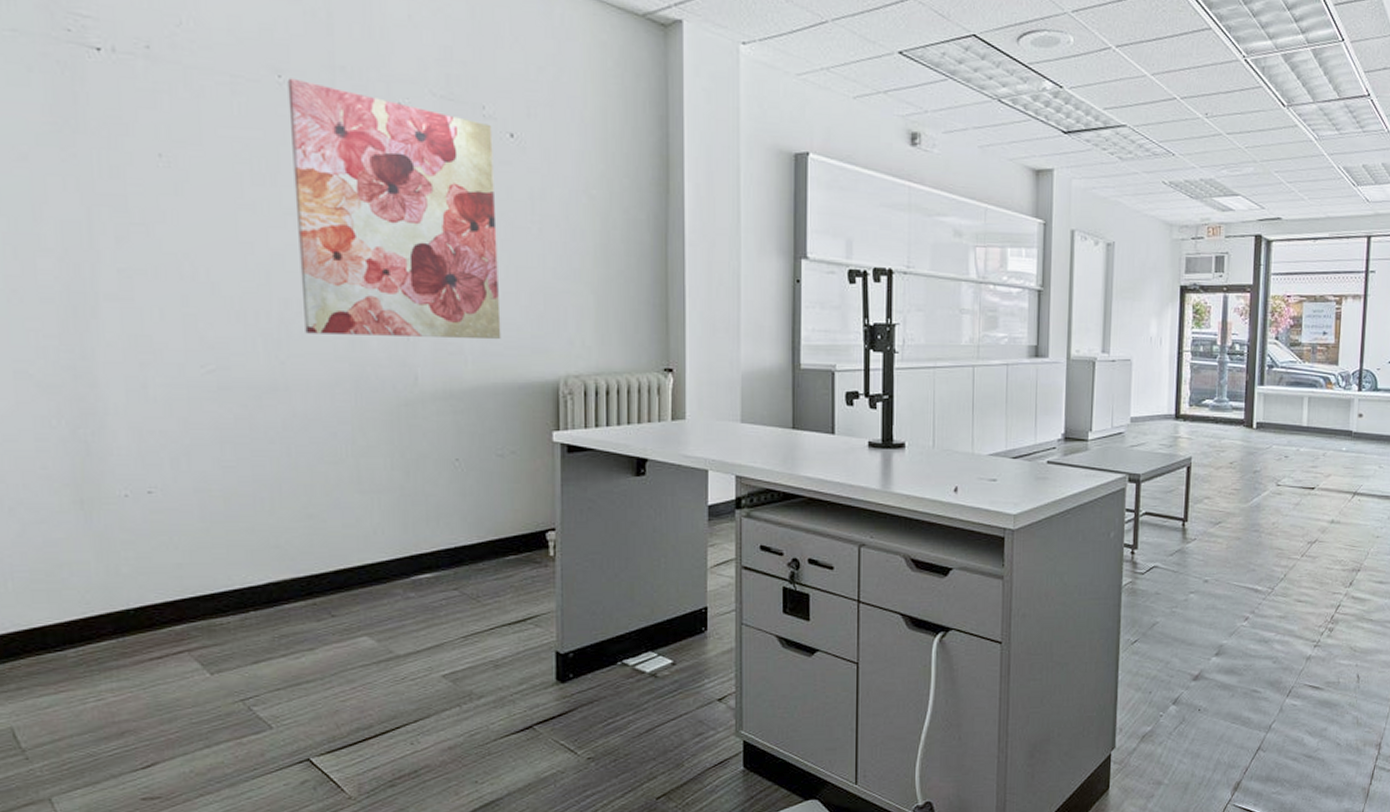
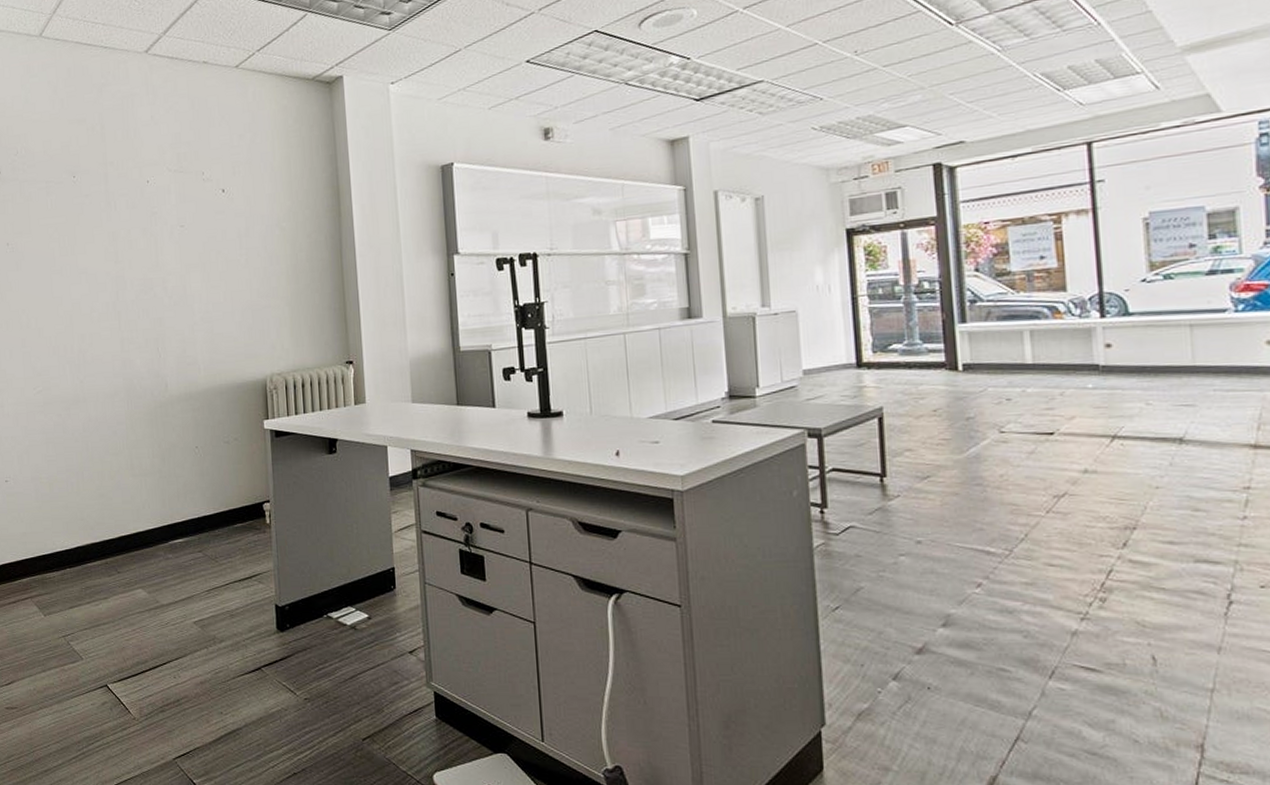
wall art: present [287,78,501,339] -> none [79,176,223,359]

